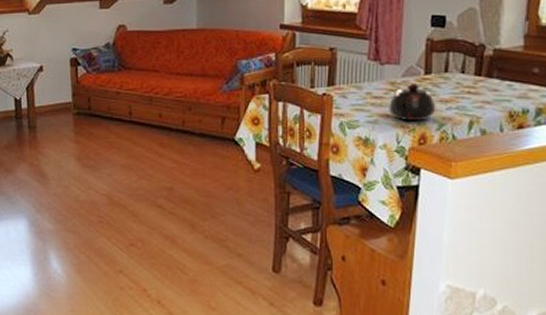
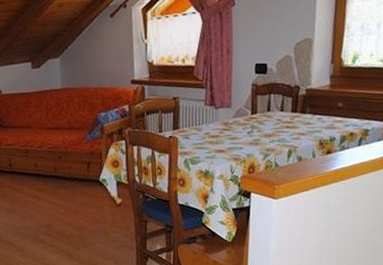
teapot: present [389,82,436,121] -> none [223,122,262,154]

